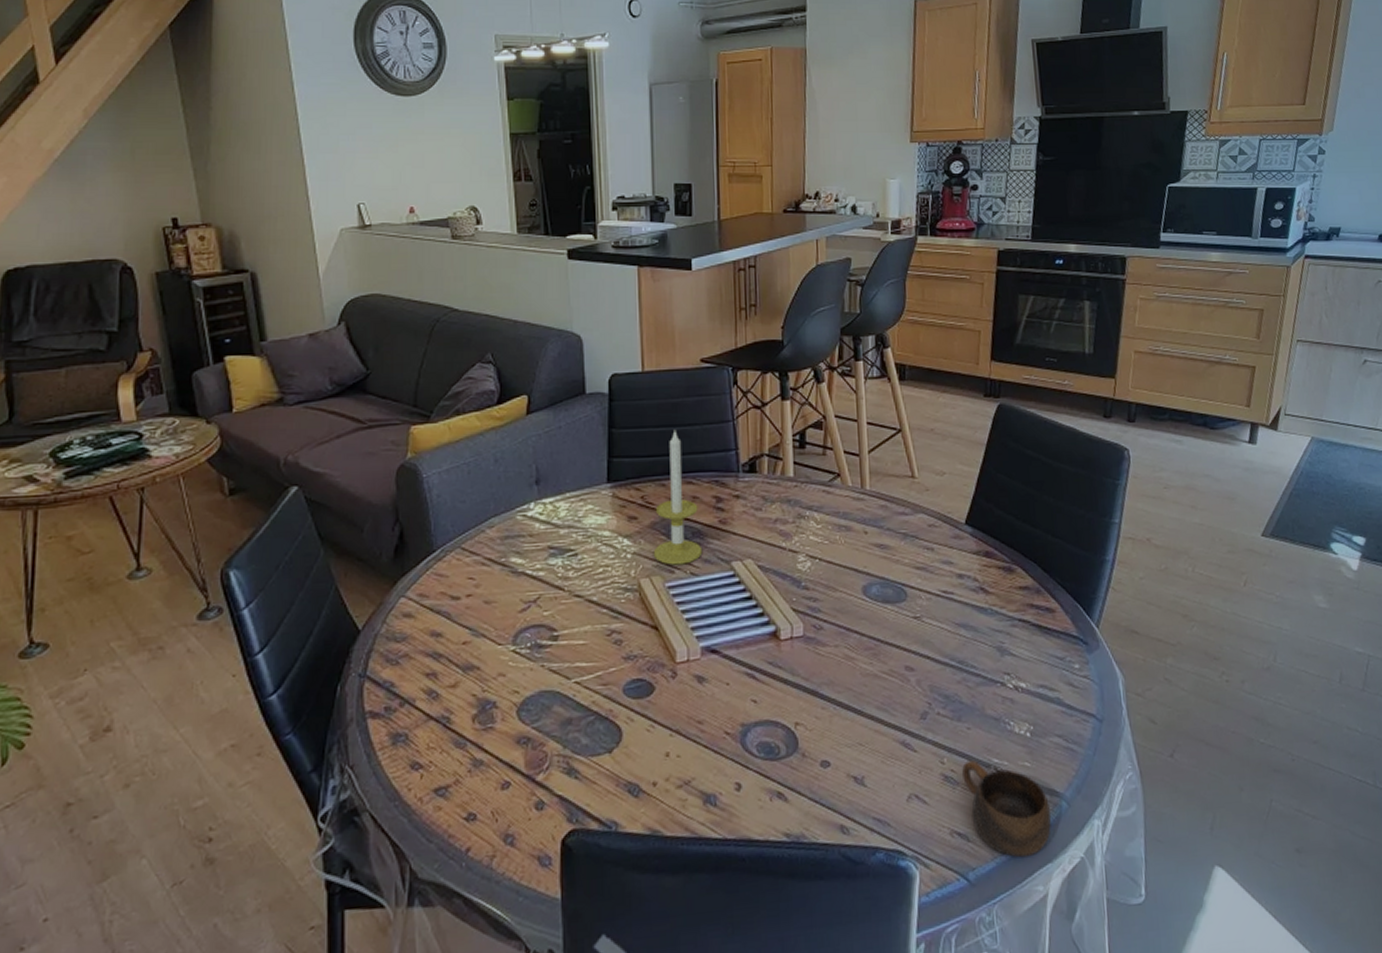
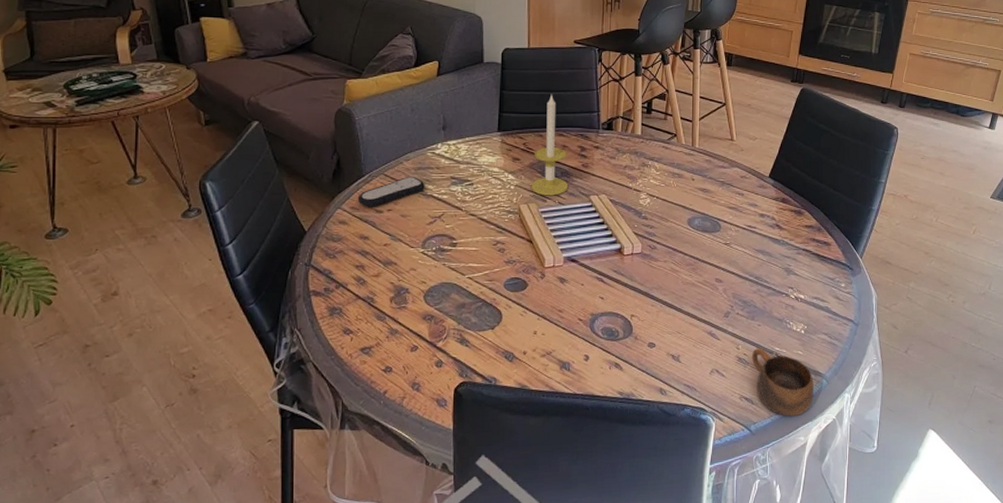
remote control: none [426,547,515,593] -> present [357,176,425,207]

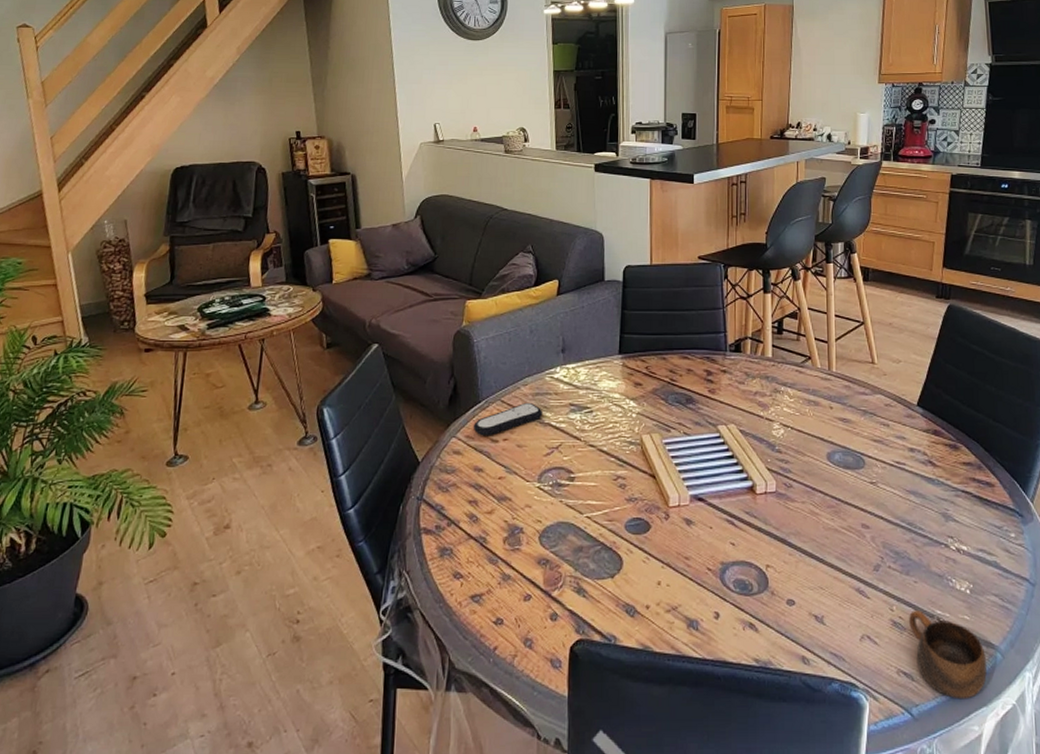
candle: present [531,94,569,196] -> none [654,313,694,425]

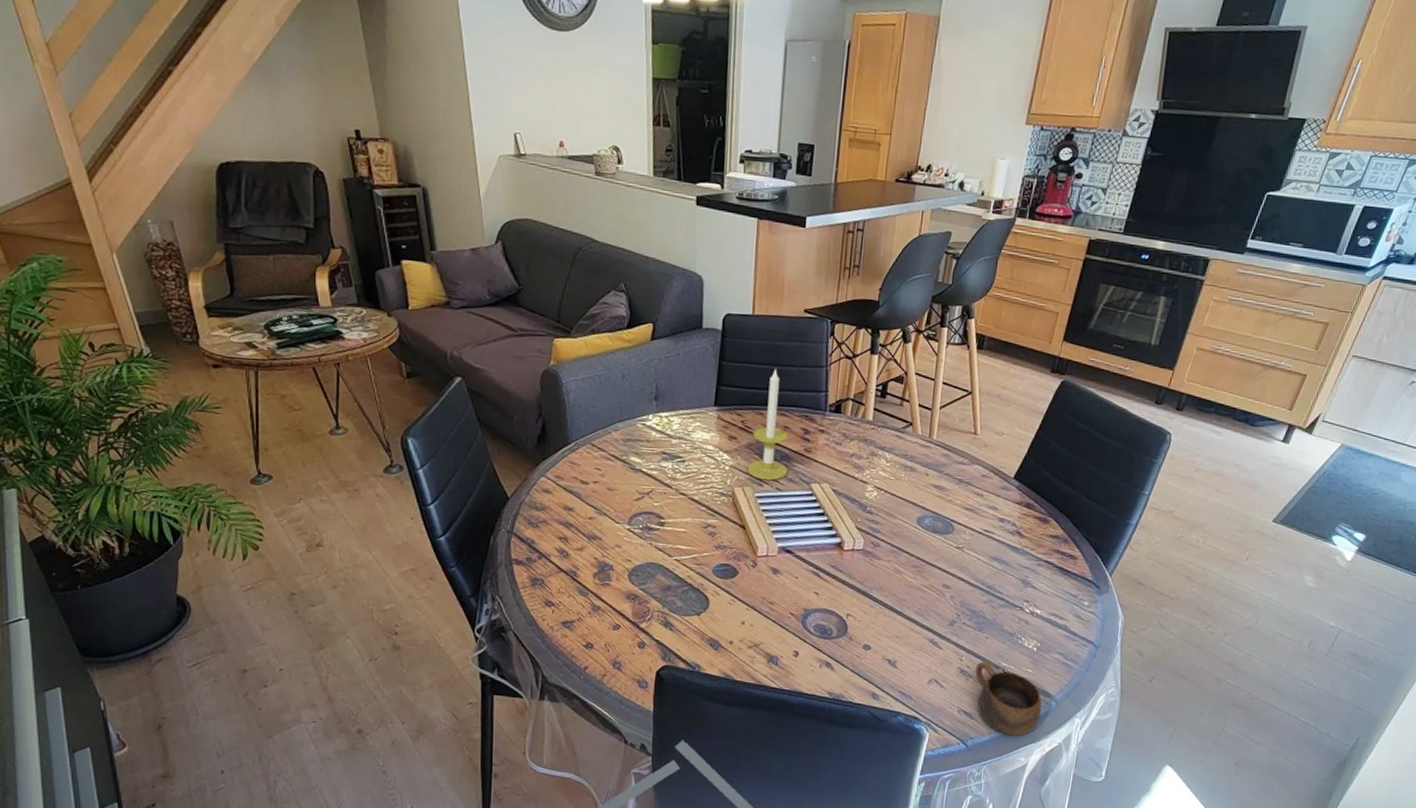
remote control: present [473,402,543,436] -> none [562,447,634,478]
candle: none [654,313,694,425] -> present [747,368,788,481]

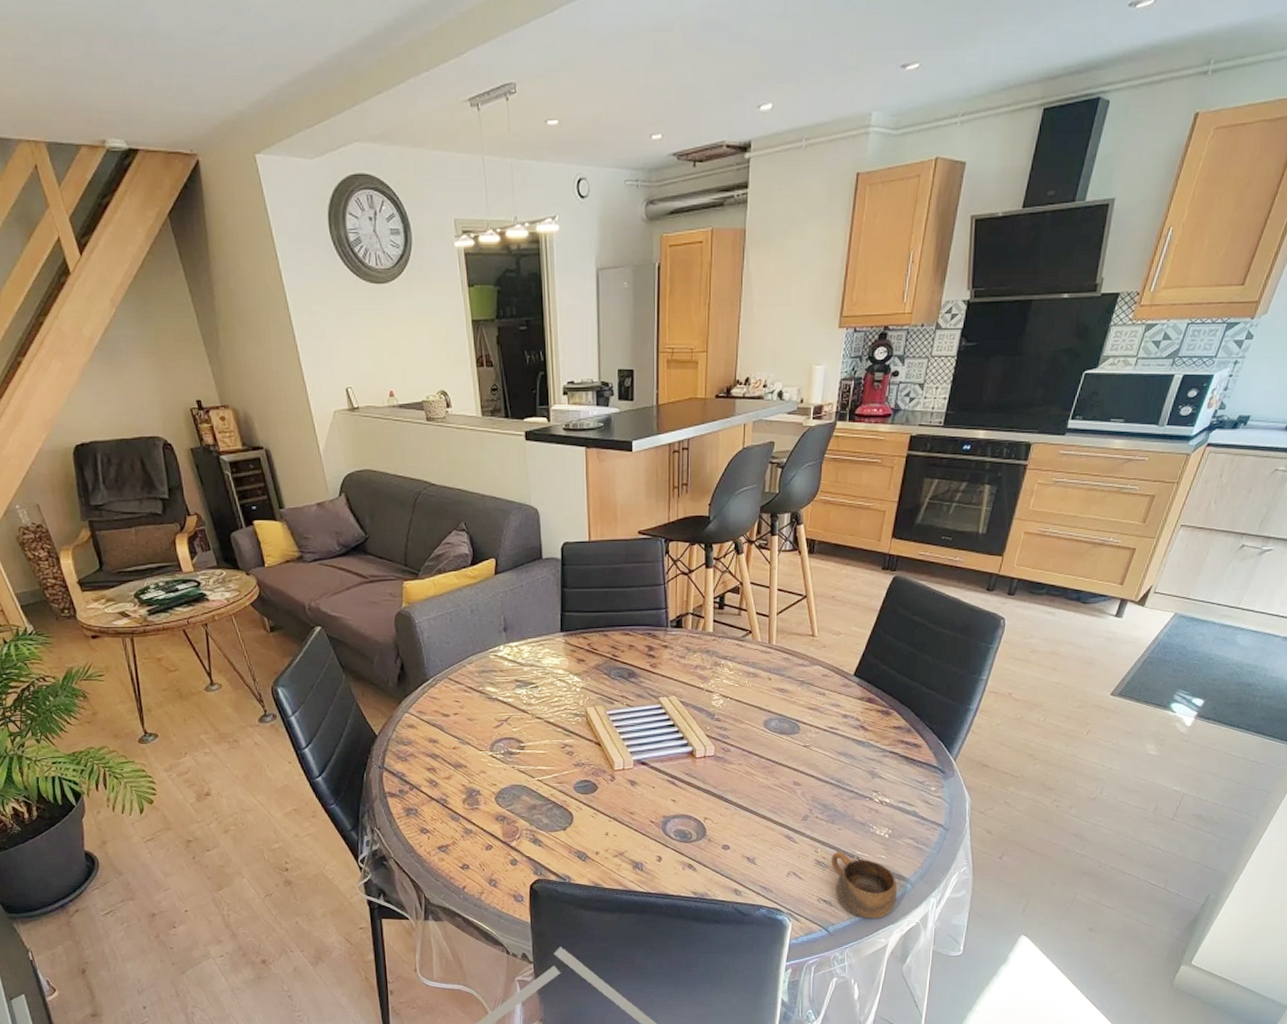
candle: present [747,368,788,481] -> none [597,590,637,698]

